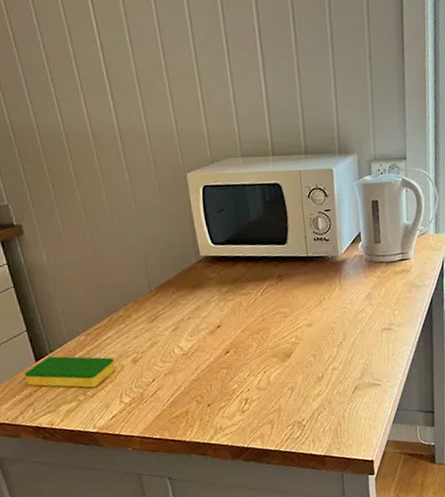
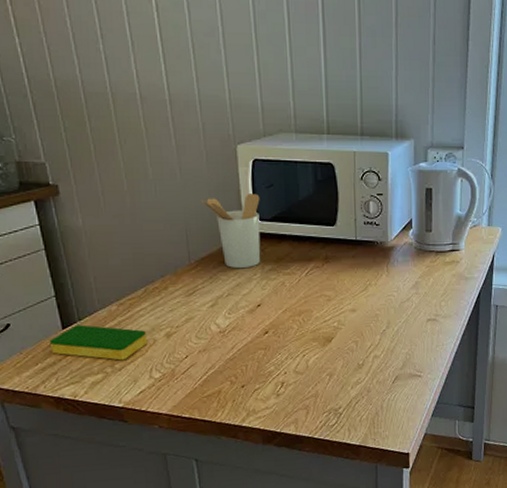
utensil holder: none [156,219,217,293] -> present [200,193,261,269]

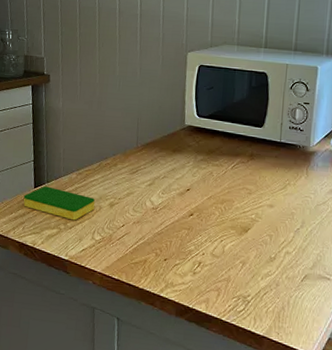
utensil holder: present [200,193,261,269] -> none [152,93,201,156]

